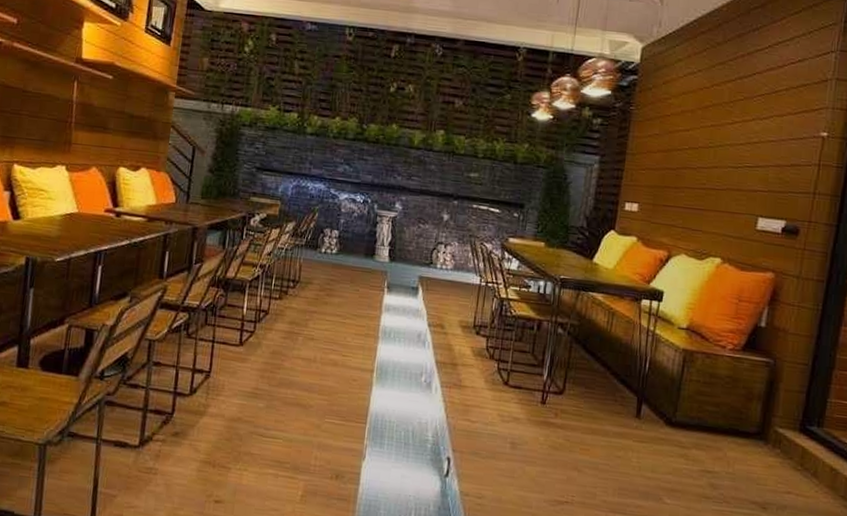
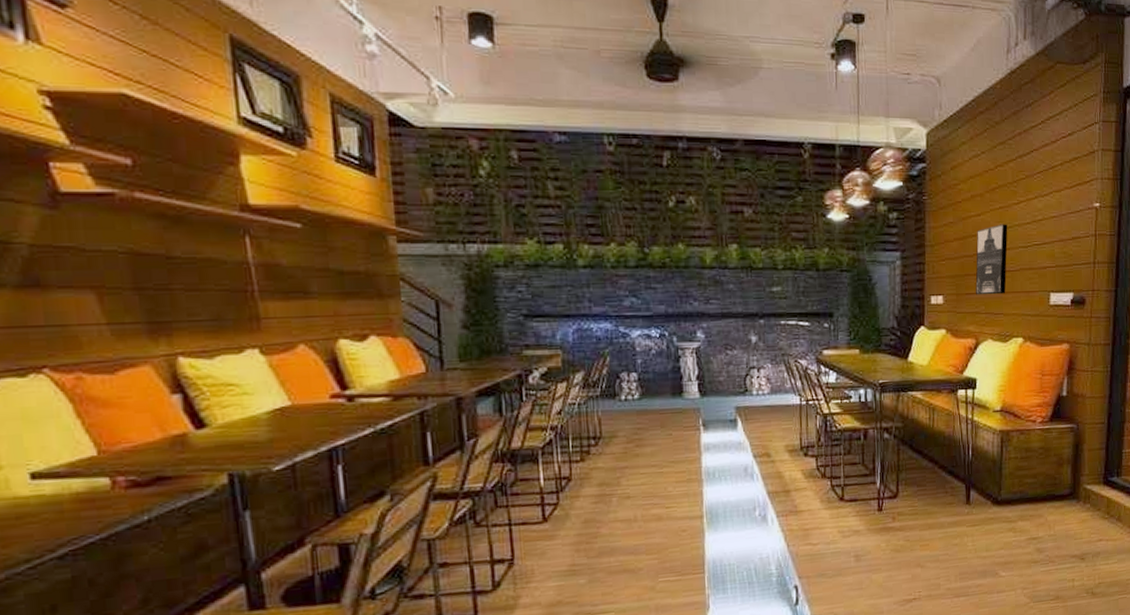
wall art: none [674,142,718,212] -> present [975,224,1008,295]

